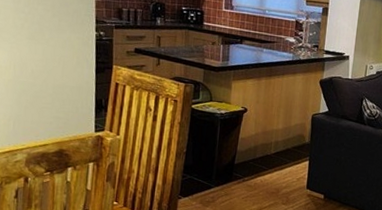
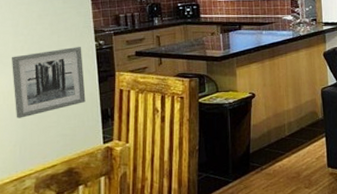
wall art: none [10,32,82,95] -> present [12,47,86,118]

